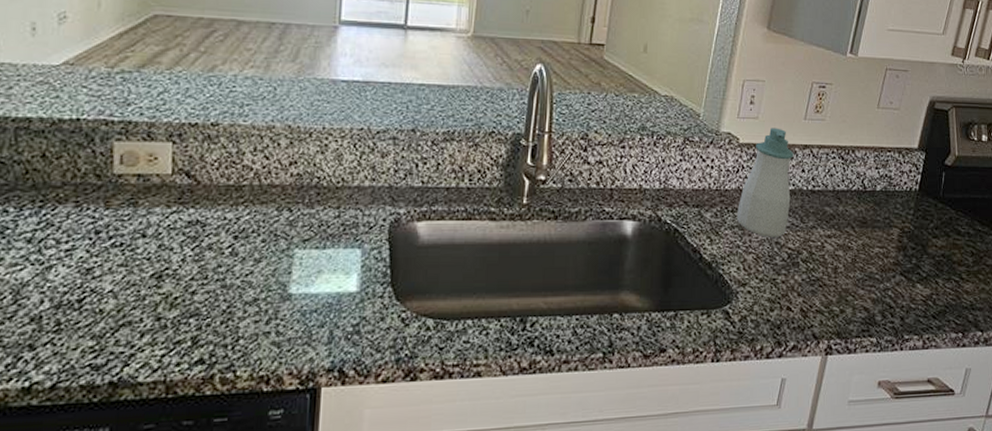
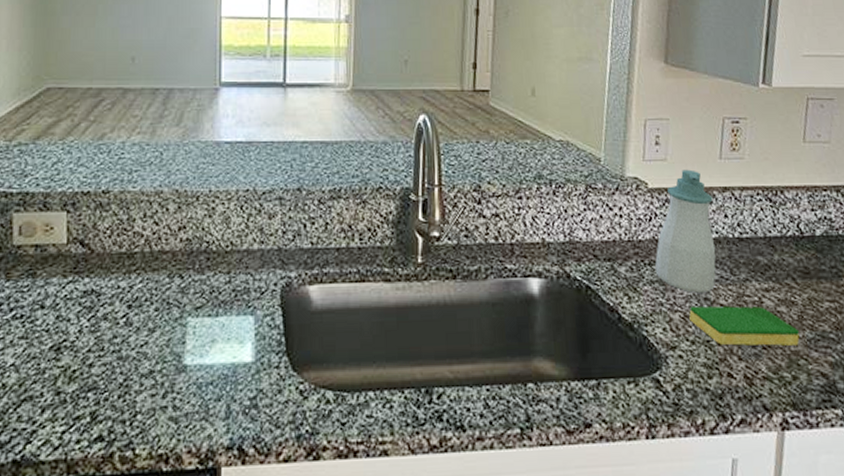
dish sponge: none [761,248,851,284] -> present [689,306,800,346]

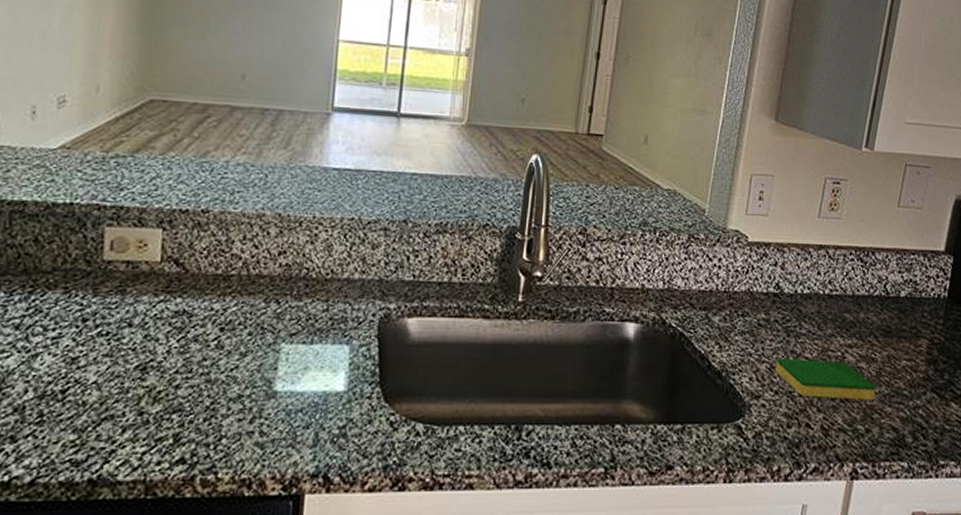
soap bottle: present [654,169,716,293] -> none [747,225,808,346]

